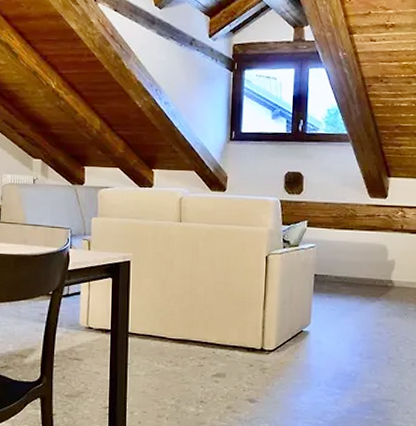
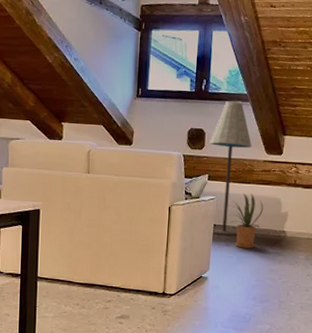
floor lamp: none [308,141,354,287] -> present [210,100,252,237]
house plant: none [329,240,368,300] -> present [228,193,263,249]

